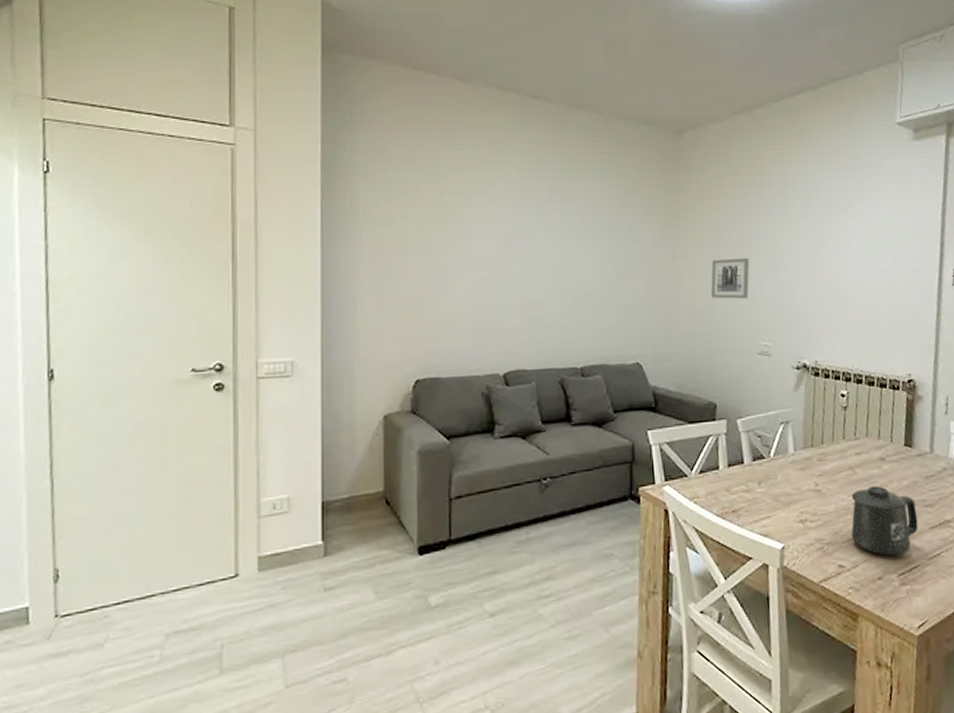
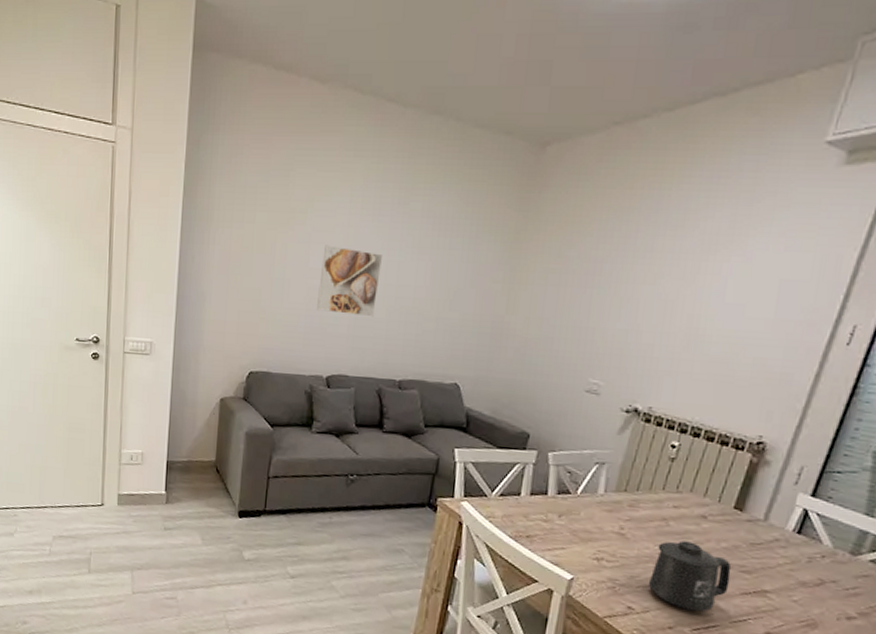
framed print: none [484,236,547,306] -> present [317,245,384,317]
wall art: present [711,257,750,299] -> none [546,288,597,333]

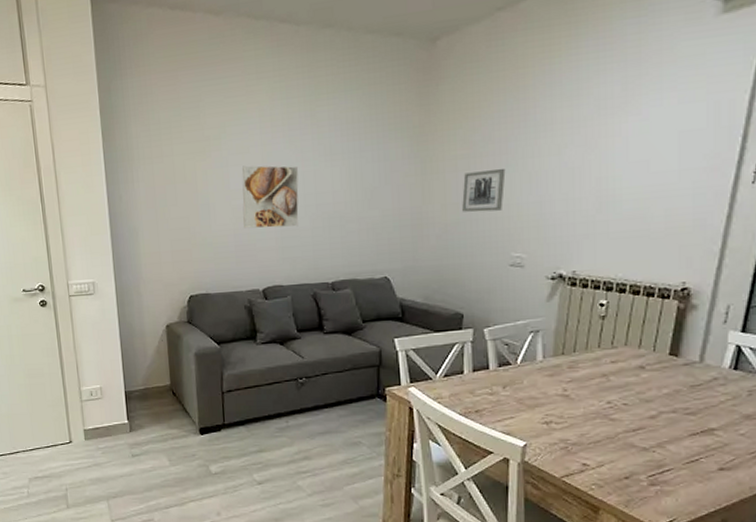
wall art: none [546,288,597,333] -> present [462,168,506,212]
mug: present [648,540,732,612] -> none [598,393,676,459]

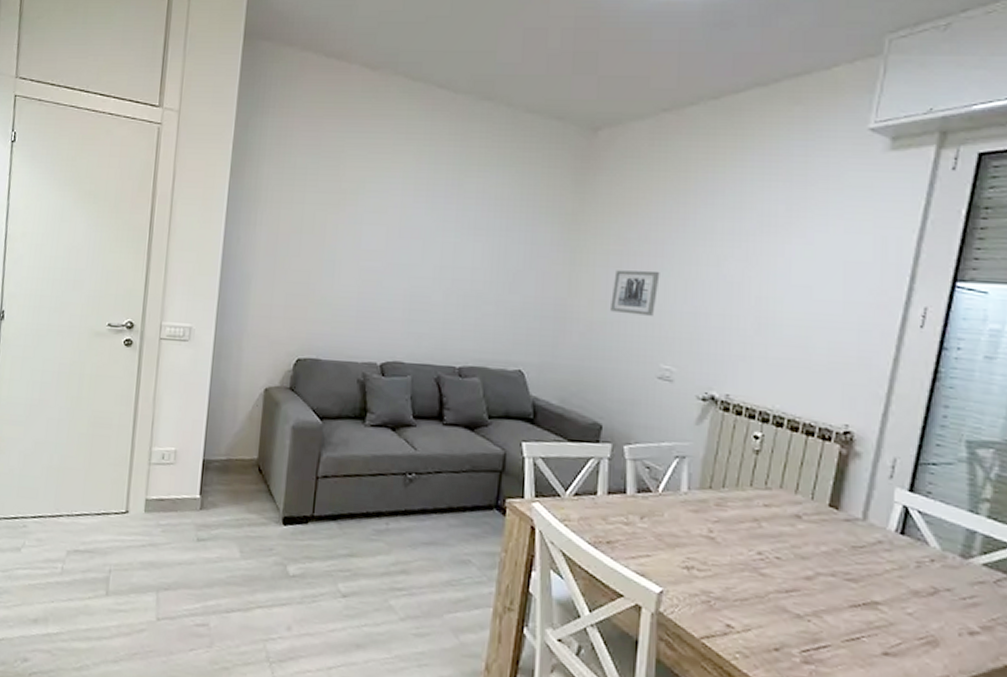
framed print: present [242,165,299,229] -> none [370,226,439,300]

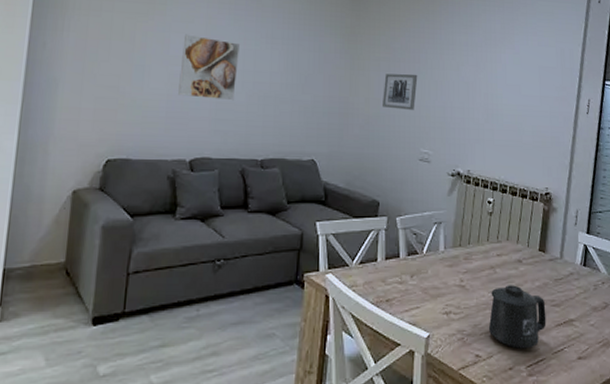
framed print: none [370,226,439,300] -> present [178,34,241,101]
mug: none [746,544,835,629] -> present [488,285,546,349]

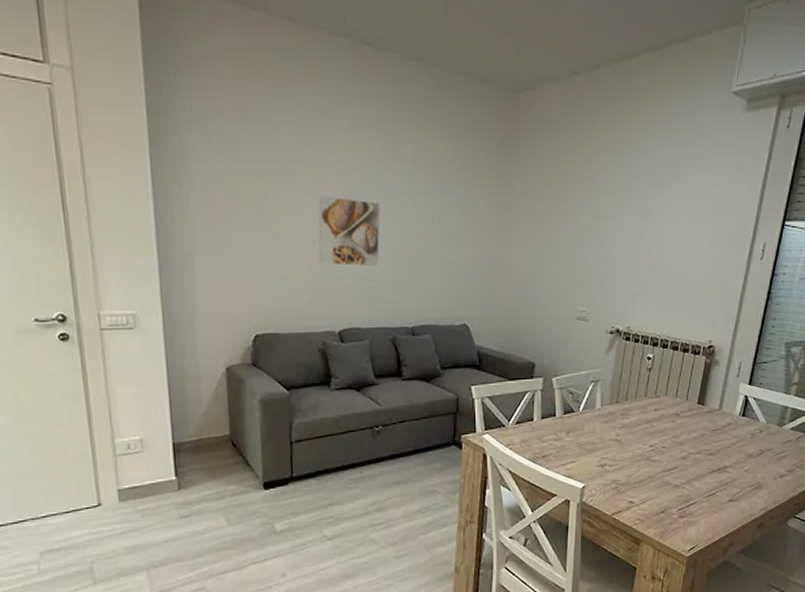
wall art: present [383,73,418,110] -> none [537,225,576,266]
mug: present [488,285,546,349] -> none [642,437,701,495]

